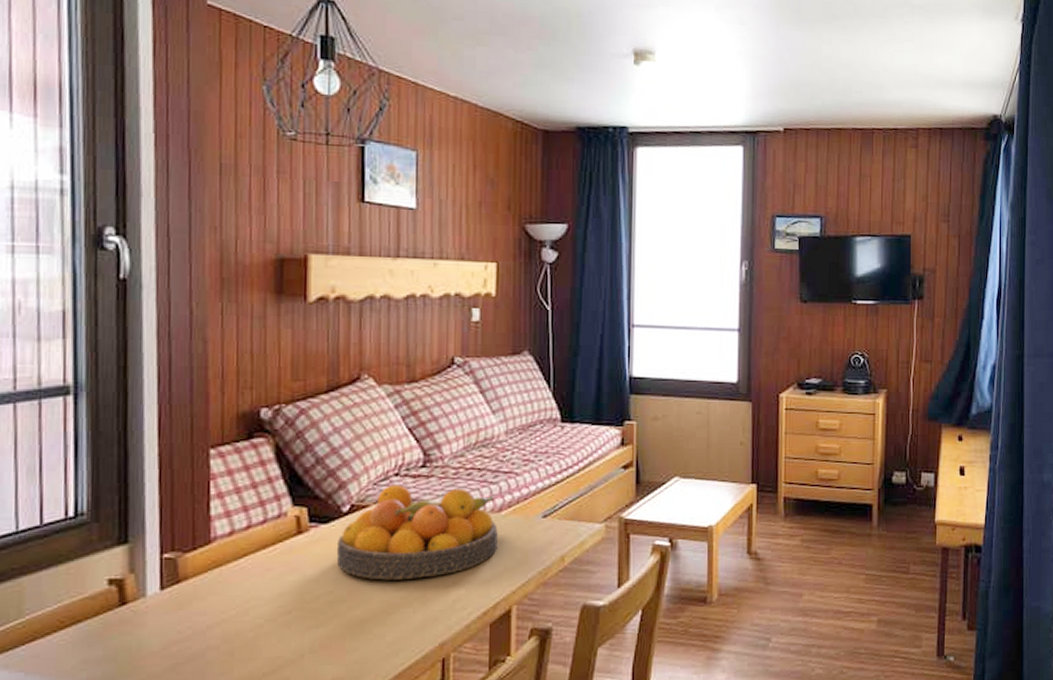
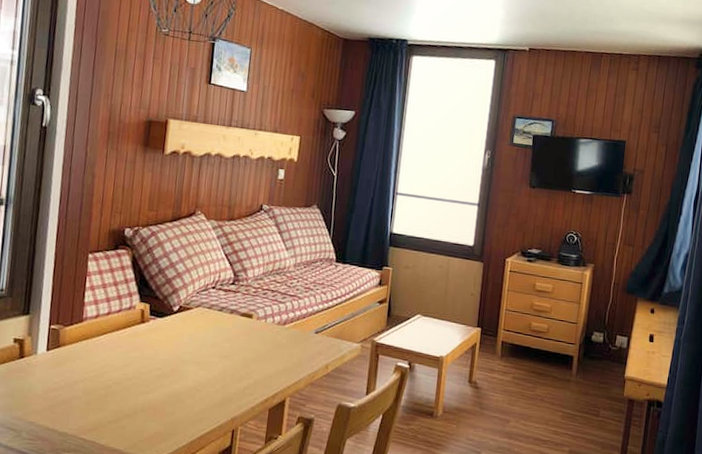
fruit bowl: present [336,485,498,580] -> none [165,295,282,367]

